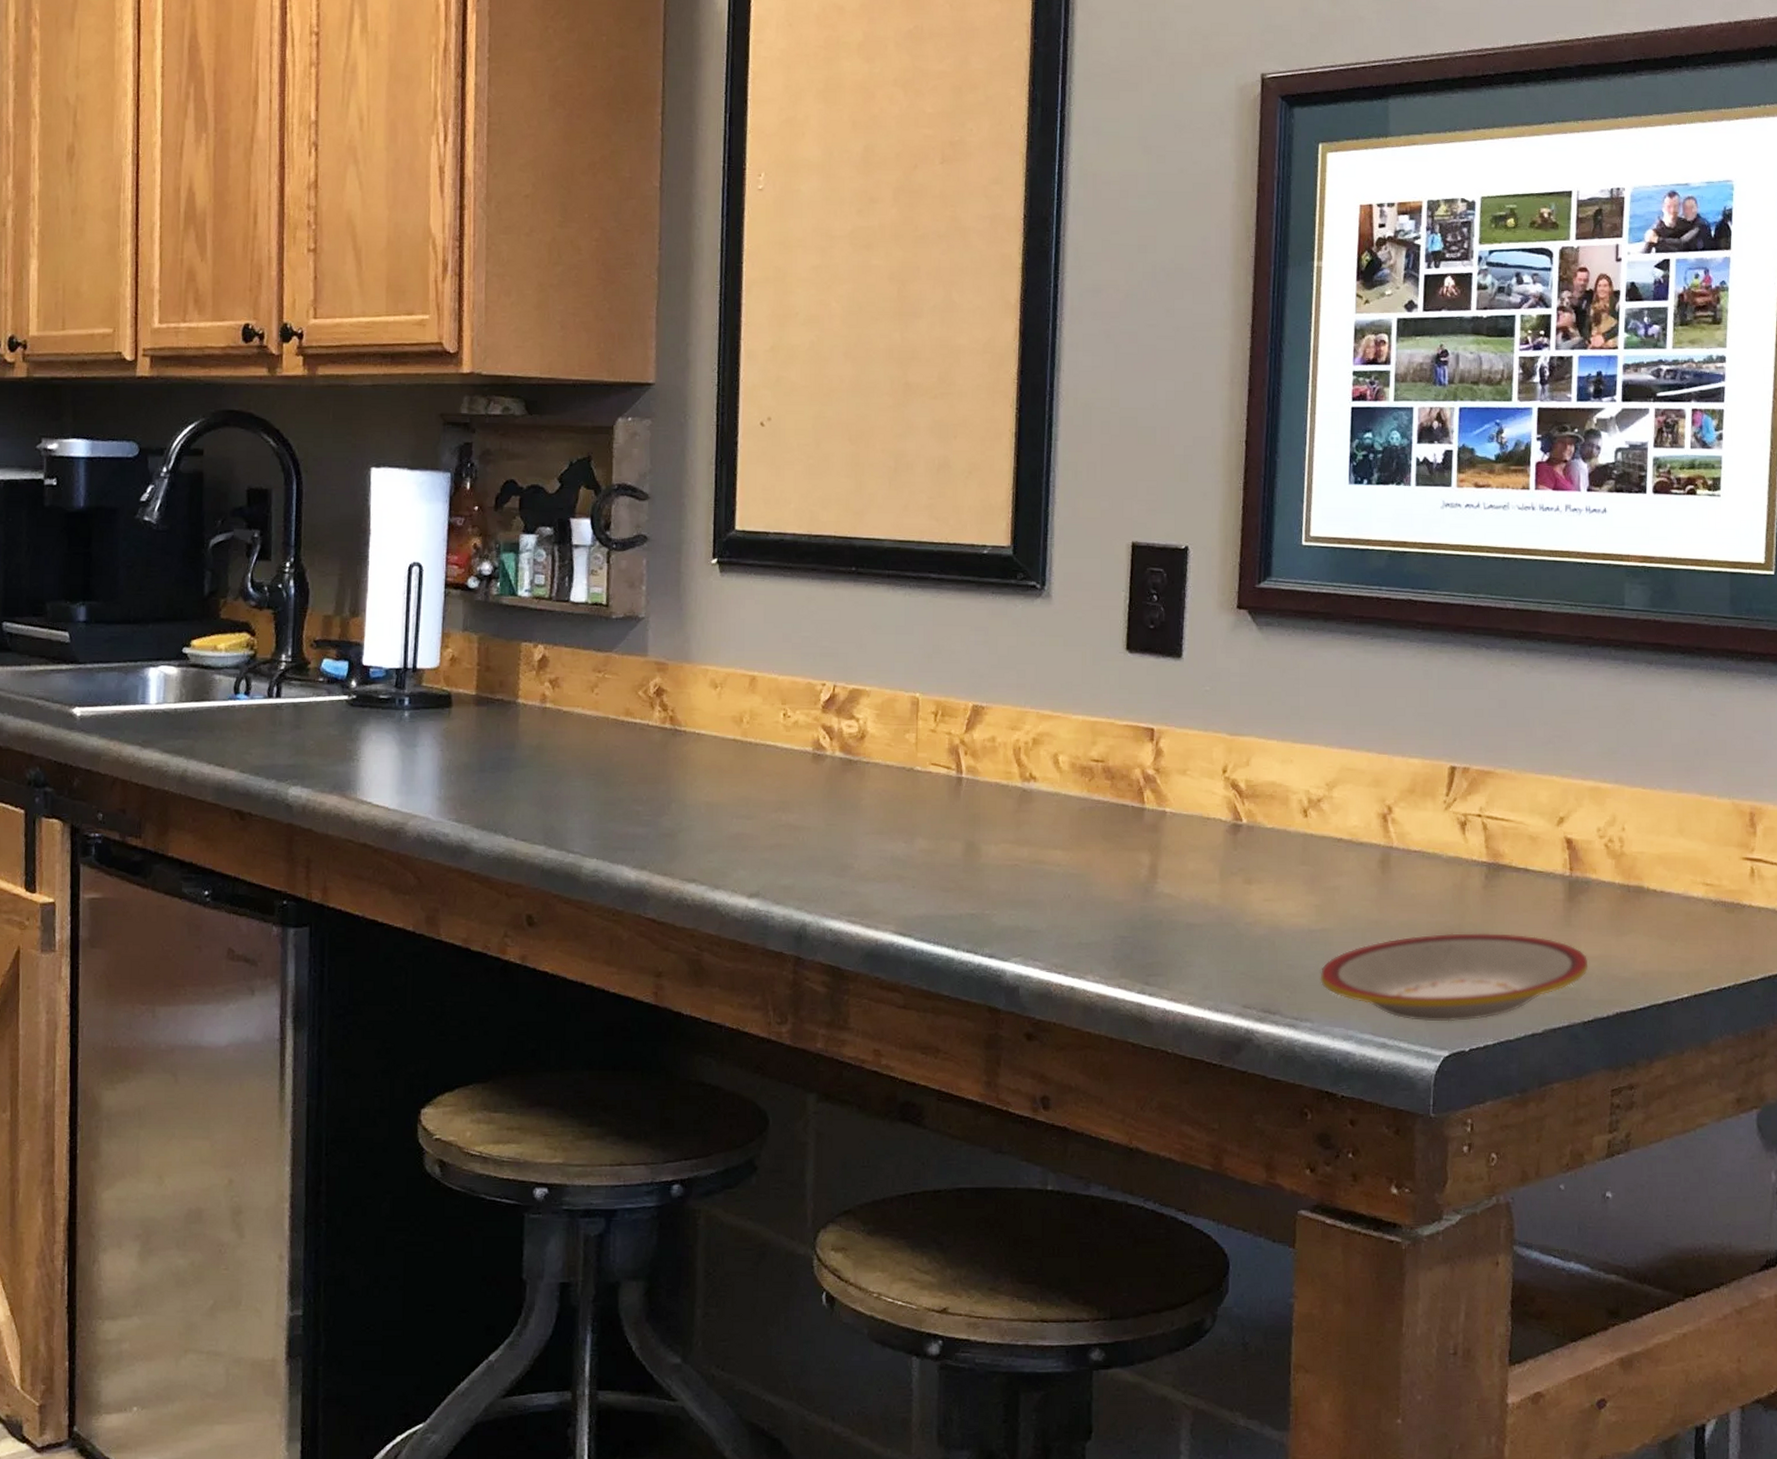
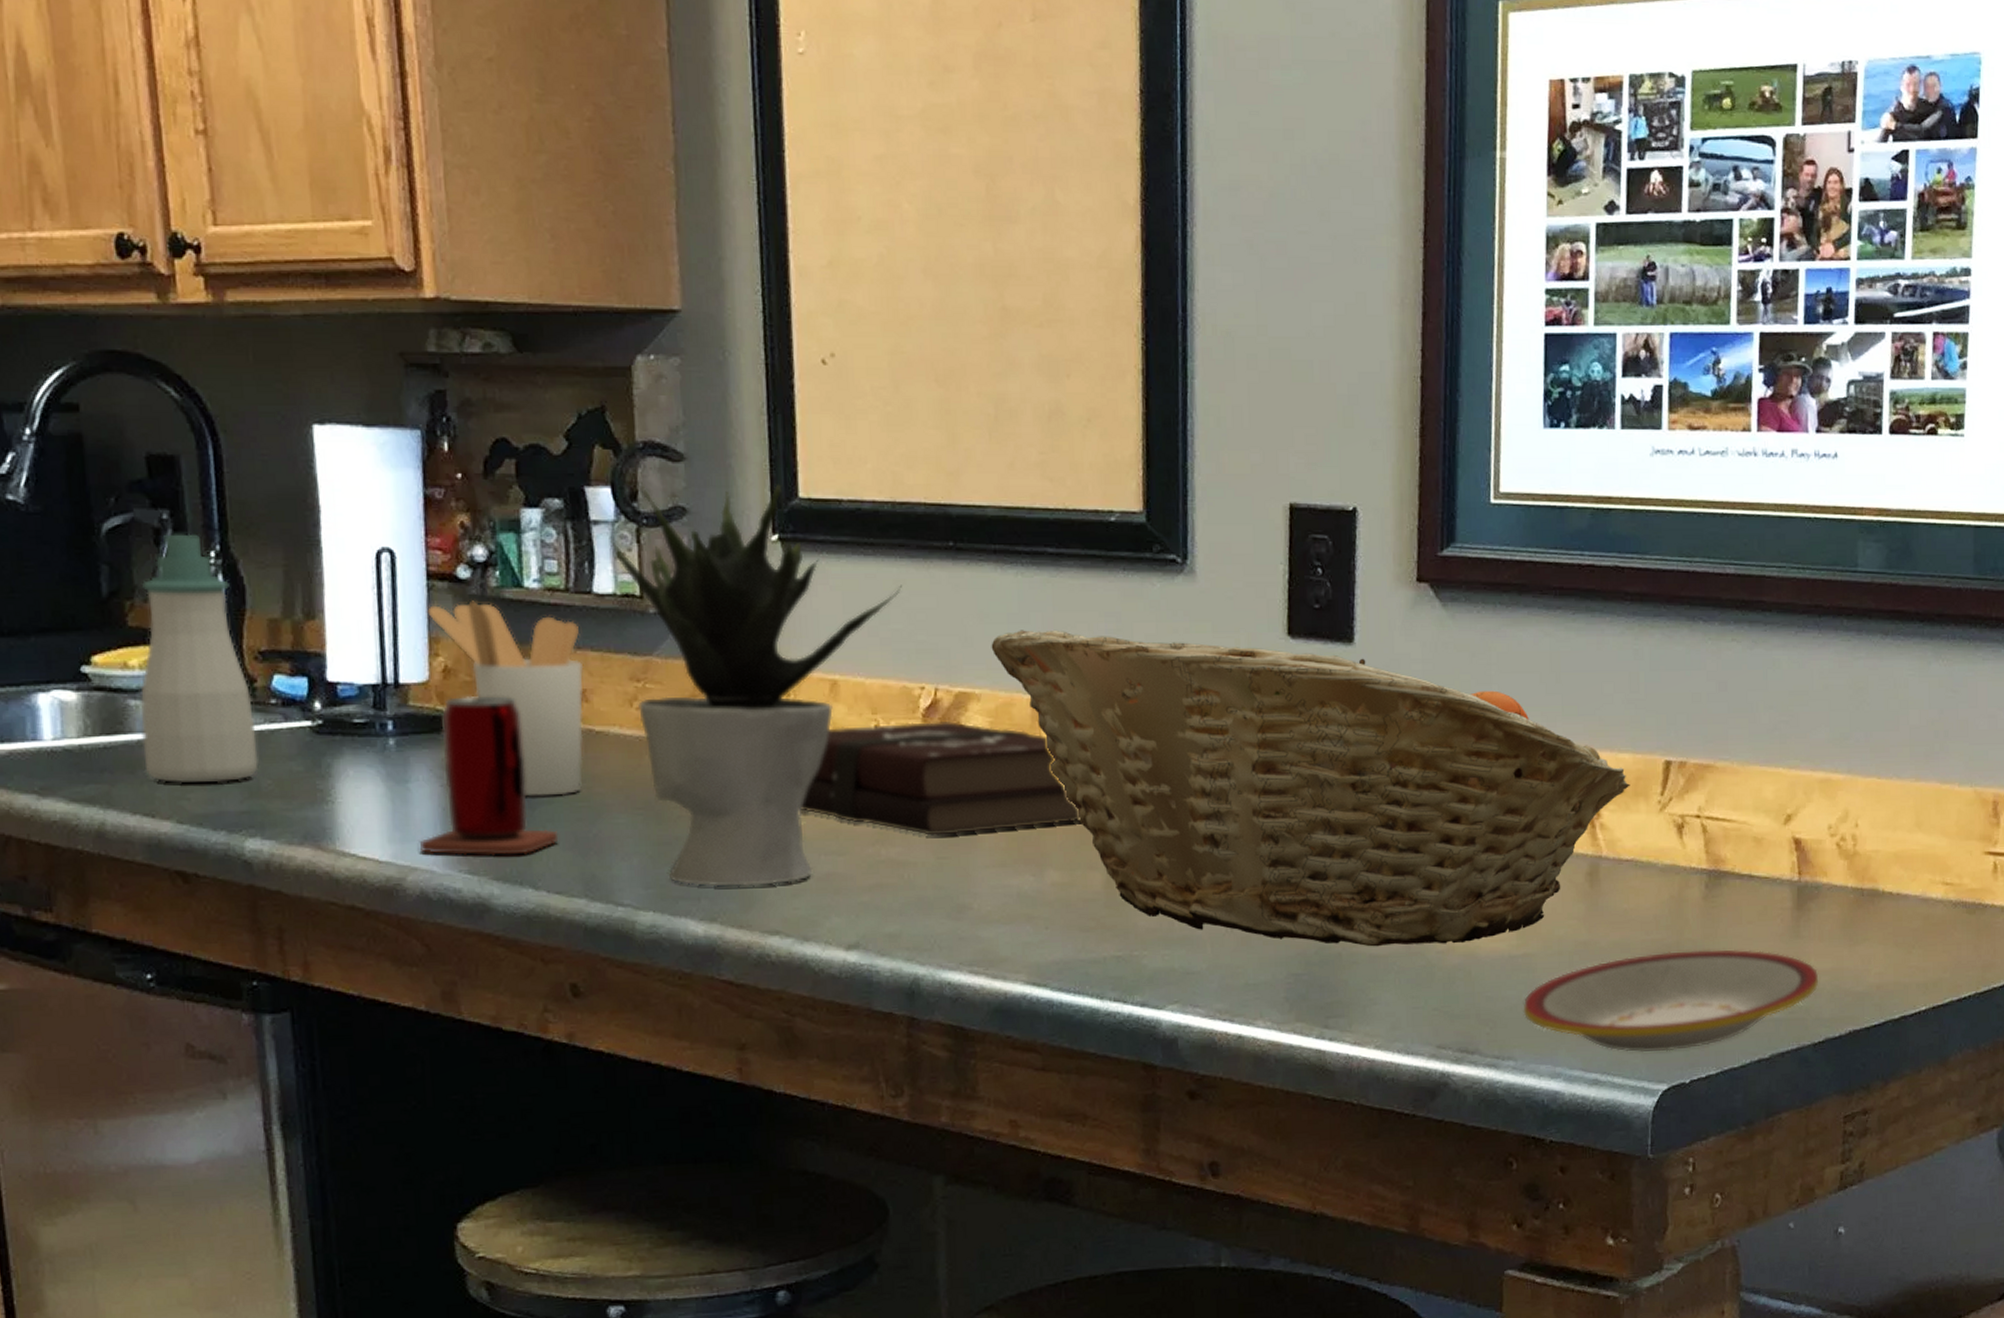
soap bottle: none [221,548,306,742] -> present [140,534,259,784]
beer can: none [421,680,528,808] -> present [420,696,559,855]
utensil holder: none [443,605,558,762] -> present [427,600,584,797]
potted plant: none [584,516,812,841] -> present [607,482,902,887]
hardback book: none [720,711,946,806] -> present [801,720,1080,836]
fruit basket: none [881,640,1419,917] -> present [991,629,1630,947]

